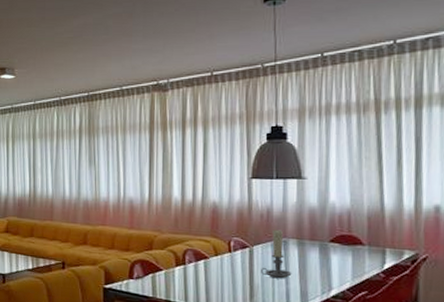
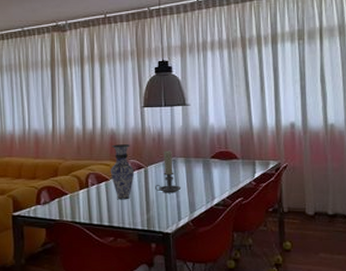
vase: none [210,219,238,282] -> present [110,144,135,200]

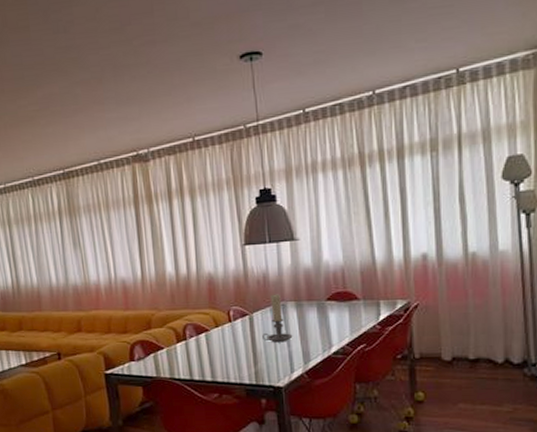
vase: present [110,144,135,200] -> none [209,289,238,352]

